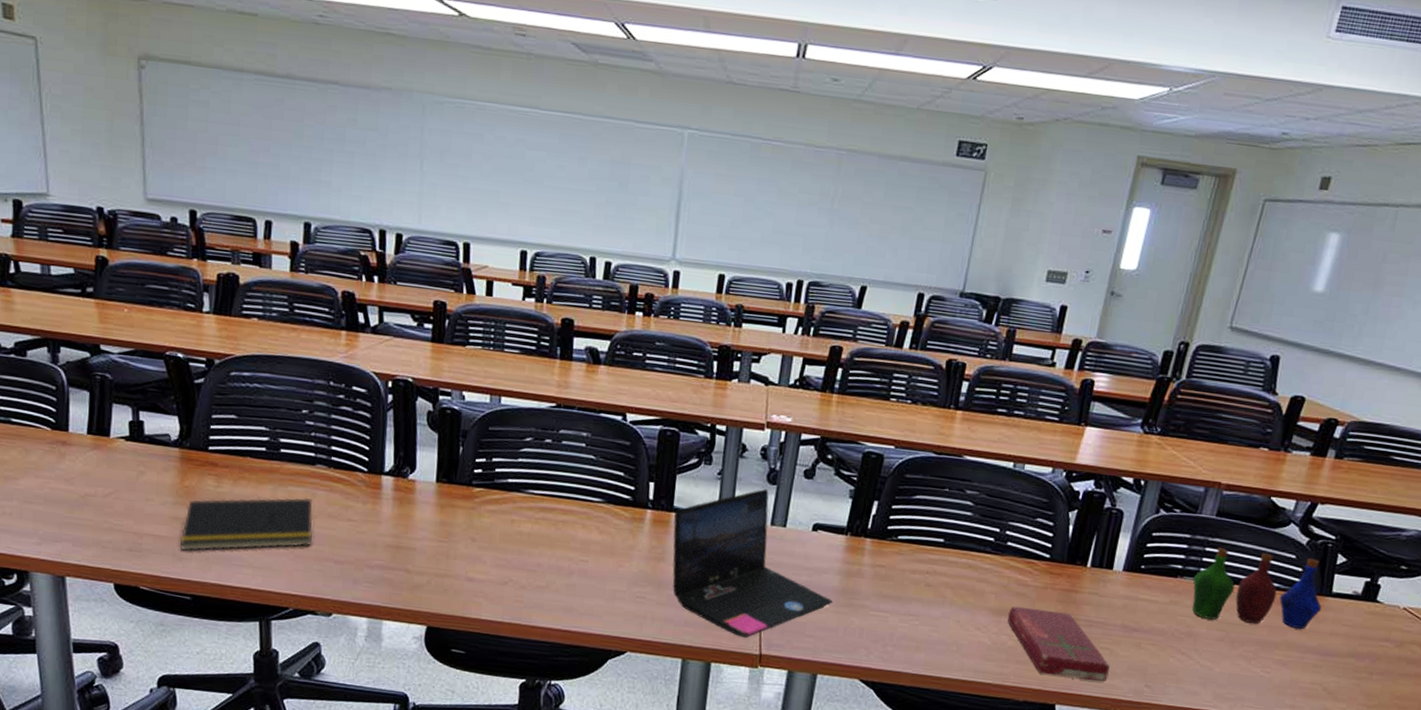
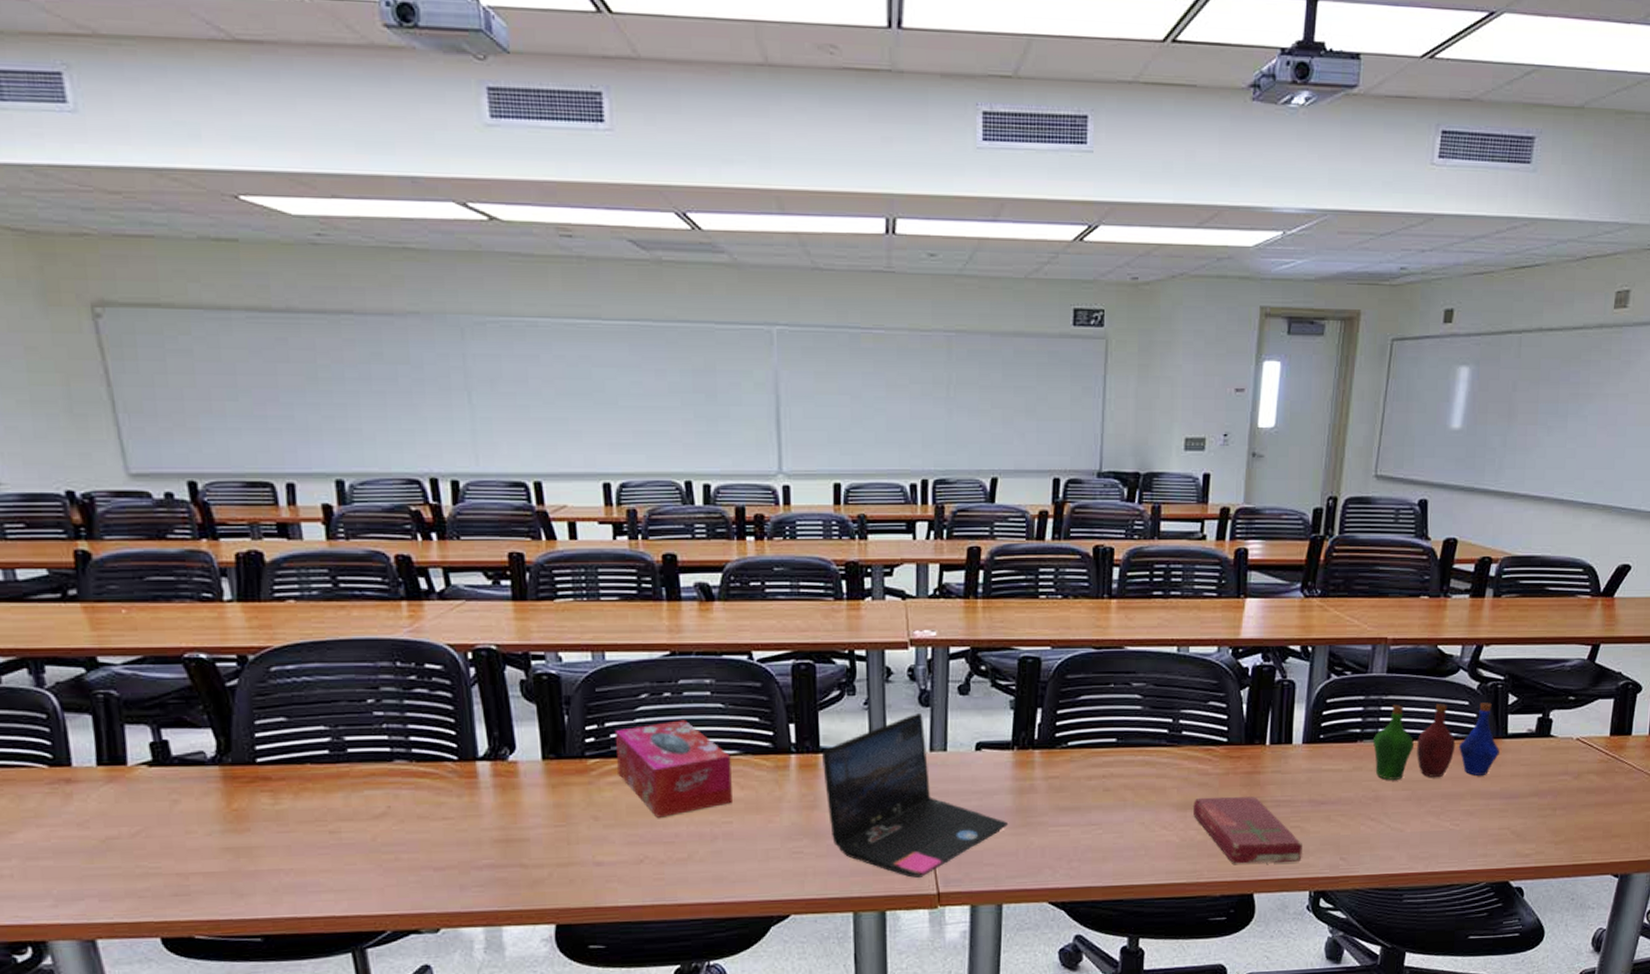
notepad: present [179,497,313,551] -> none [236,800,403,885]
tissue box: none [497,464,595,548] -> present [614,720,732,818]

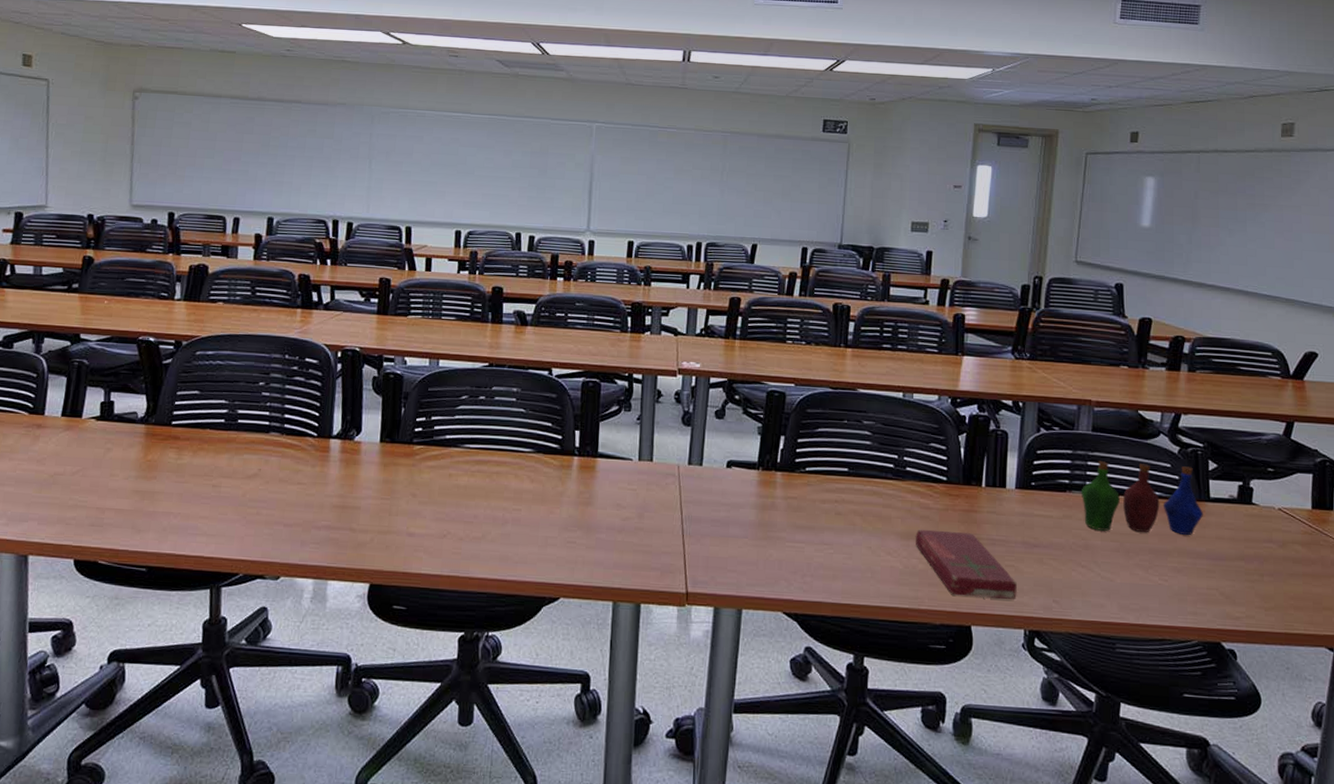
tissue box: present [614,720,732,818] -> none [436,419,526,500]
laptop: present [821,712,1009,878] -> none [598,430,752,576]

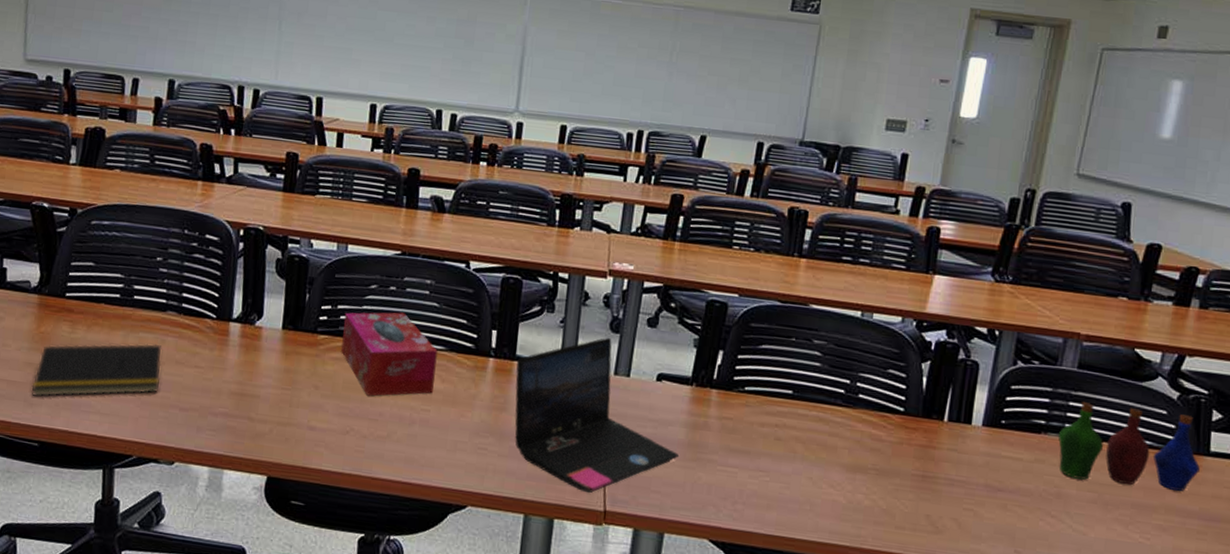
notepad: none [139,464,266,523] -> present [31,343,162,397]
tissue box: none [436,419,526,500] -> present [341,312,438,396]
laptop: none [598,430,752,576] -> present [515,337,680,493]
book: present [915,529,1017,599] -> none [862,462,975,546]

